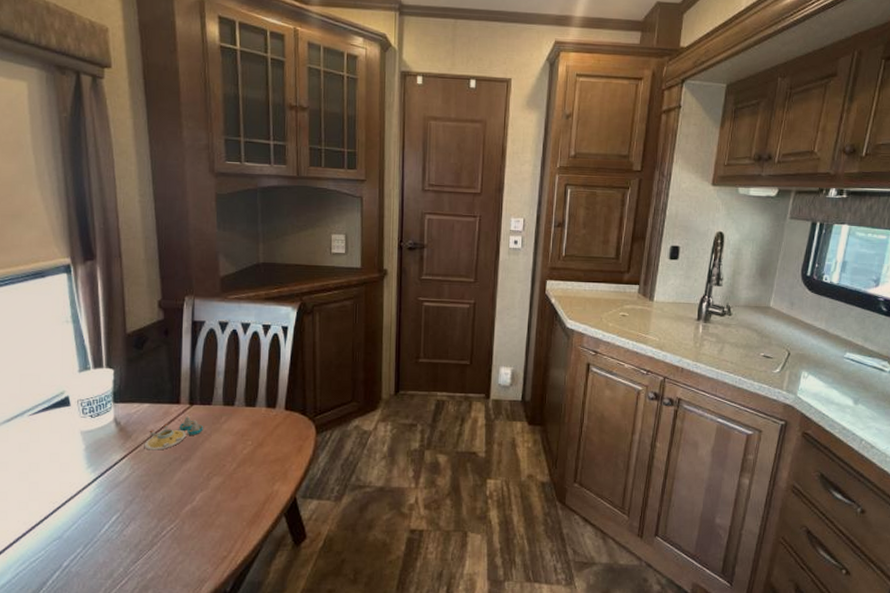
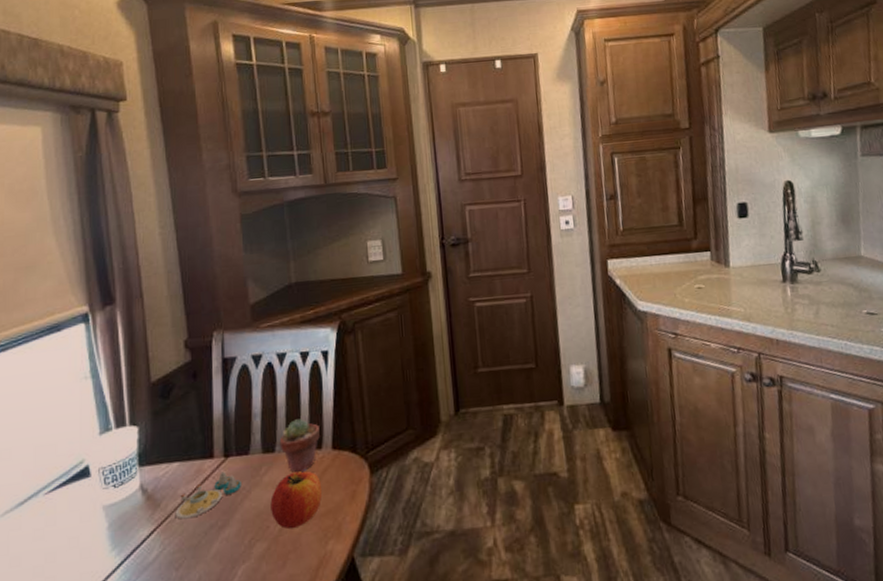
apple: none [227,424,274,470] -> present [270,471,323,530]
potted succulent: none [239,381,275,426] -> present [279,419,320,473]

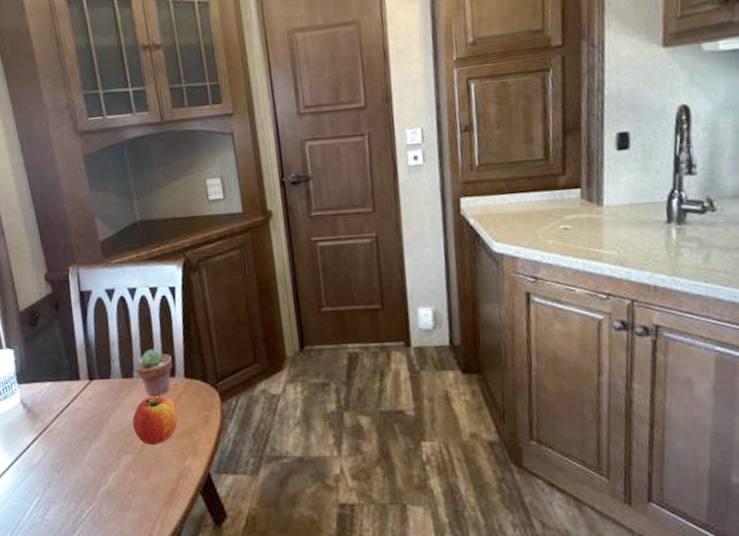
salt and pepper shaker set: present [175,471,241,520] -> none [52,392,106,431]

